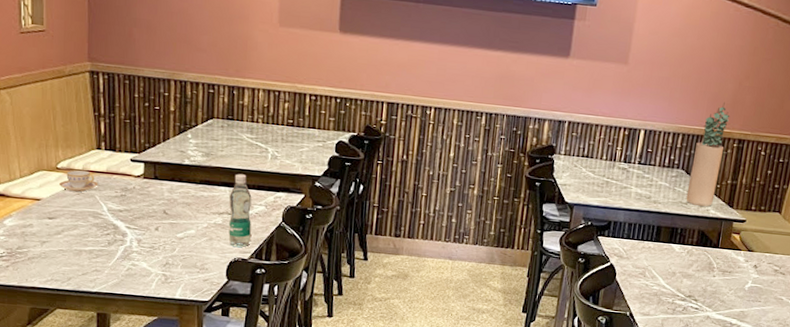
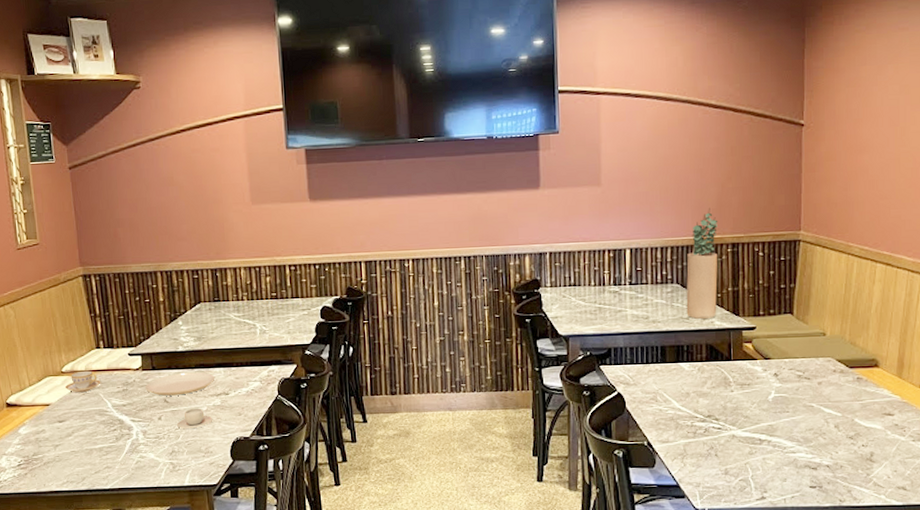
plate: none [145,186,220,209] -> present [145,372,215,396]
teacup: none [174,223,211,244] -> present [177,408,212,429]
bottle: present [228,173,252,248] -> none [225,353,250,427]

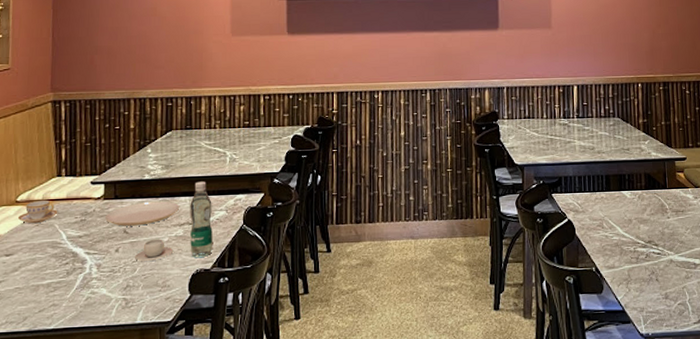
bottle: none [225,353,250,427] -> present [190,181,213,258]
vase: present [686,207,718,320] -> none [626,50,653,151]

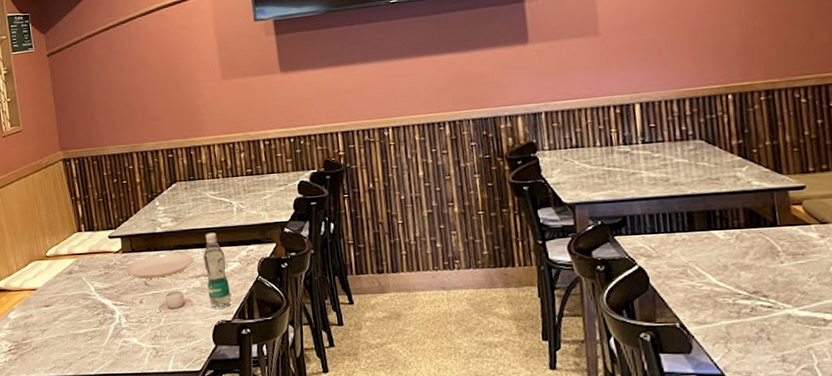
teacup: present [17,199,58,224] -> none [49,254,84,277]

